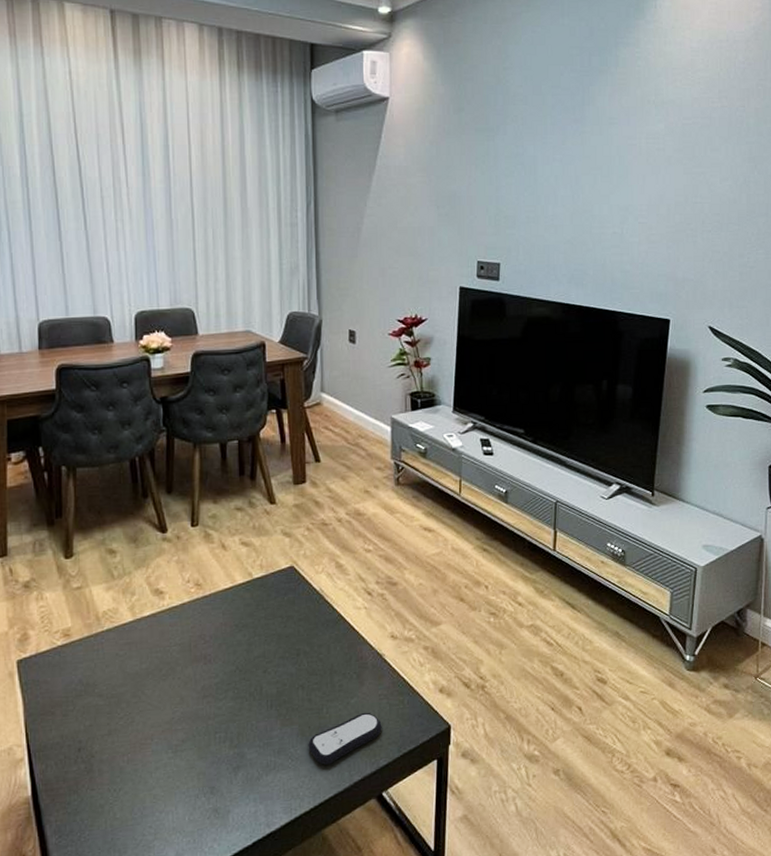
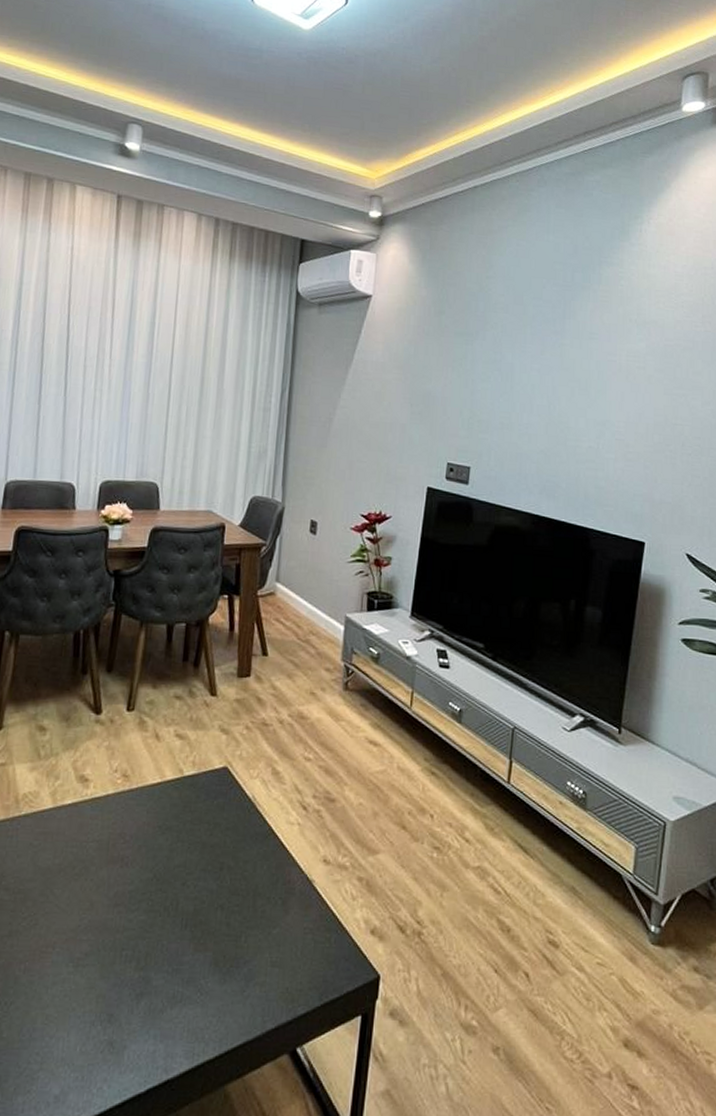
remote control: present [308,712,382,765] -> none [220,947,304,1005]

